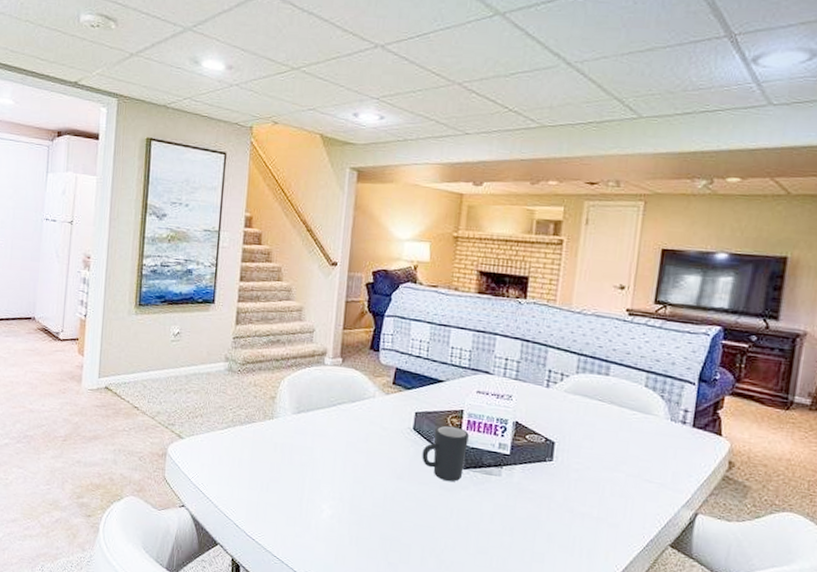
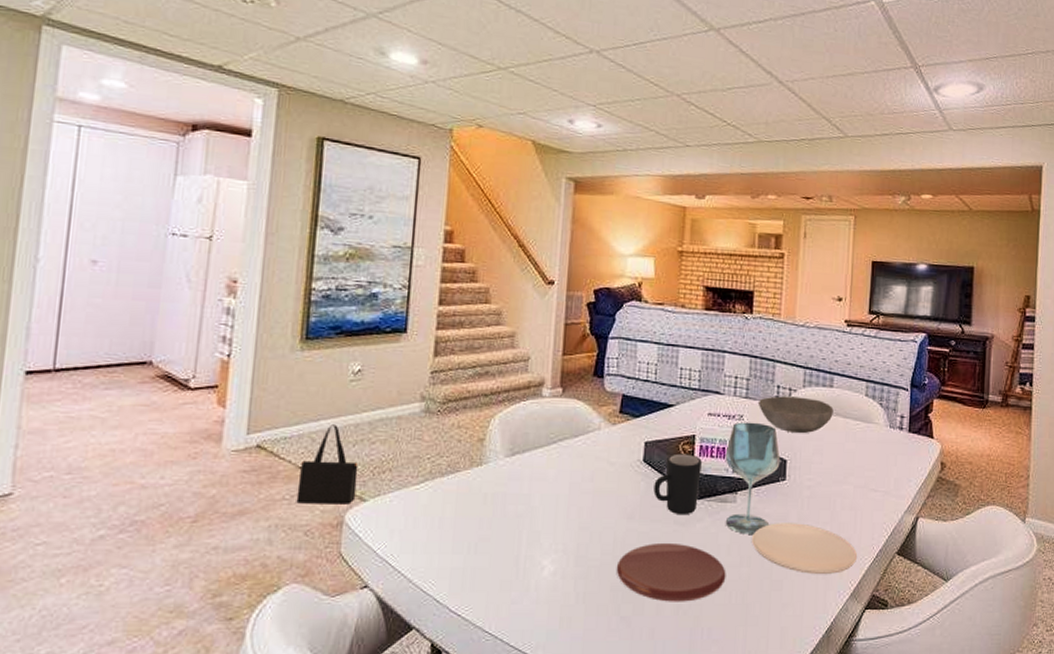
tote bag: none [133,375,178,440] -> present [296,424,359,504]
plate: none [385,503,489,560] -> present [616,542,726,602]
wine glass: none [489,402,549,508] -> present [725,422,781,534]
plate: none [514,499,626,556] -> present [751,523,858,574]
bowl: none [527,379,608,418] -> present [757,396,834,433]

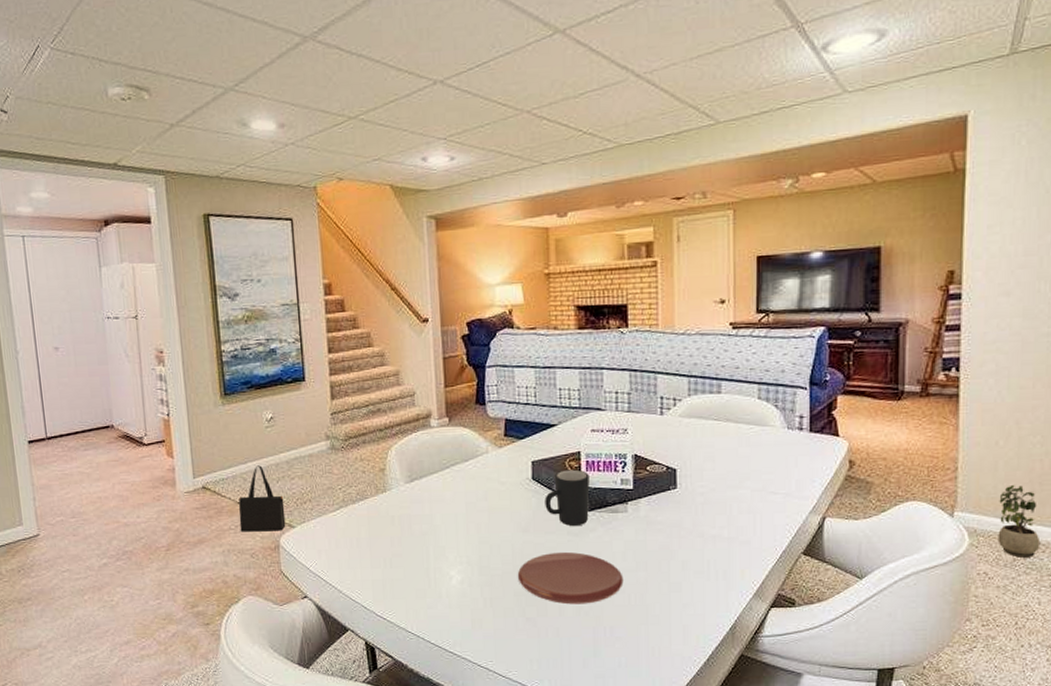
wine glass: present [725,422,781,534] -> none [612,435,670,541]
plate: present [751,523,858,574] -> none [645,528,760,576]
bowl: present [757,396,834,433] -> none [641,406,723,442]

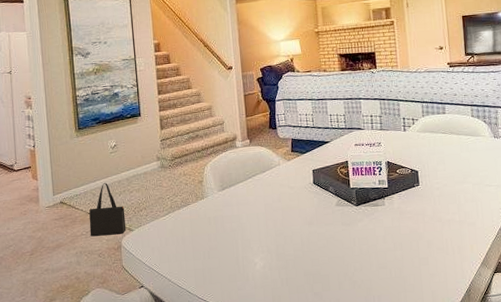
plate: present [517,551,624,605] -> none [306,238,386,280]
mug: present [545,469,590,526] -> none [323,174,357,218]

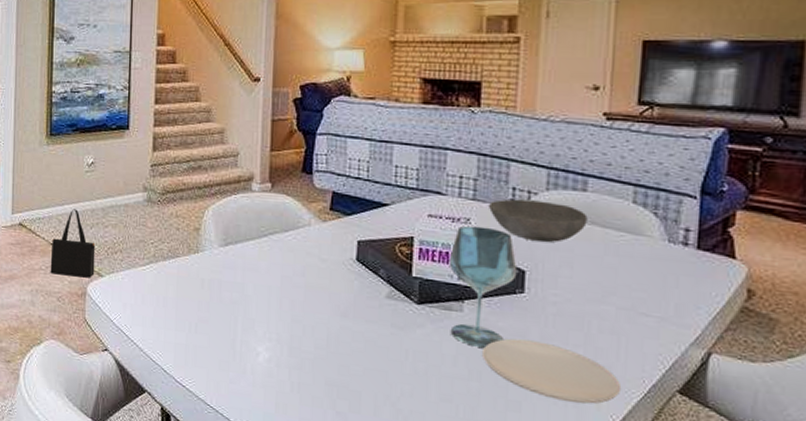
wine glass: none [371,146,414,227] -> present [448,225,518,348]
bowl: none [390,124,449,151] -> present [488,199,588,242]
plate: none [400,215,483,251] -> present [481,338,622,404]

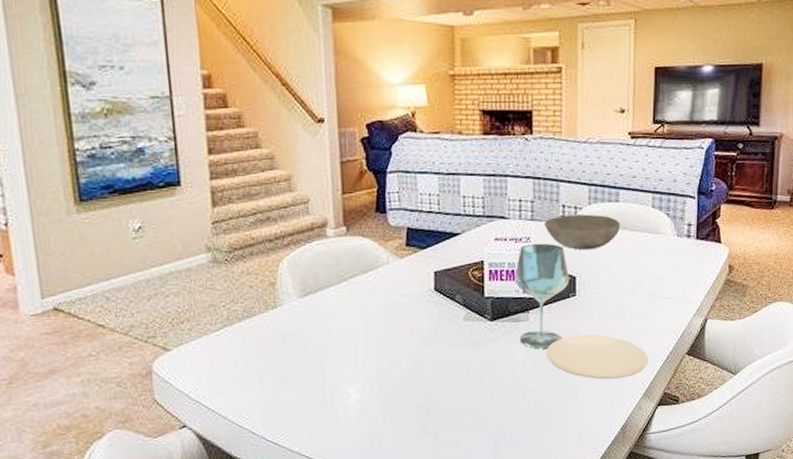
tote bag: present [50,209,96,278] -> none [100,282,160,359]

